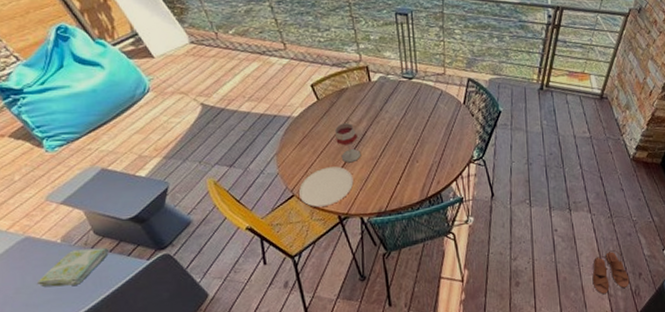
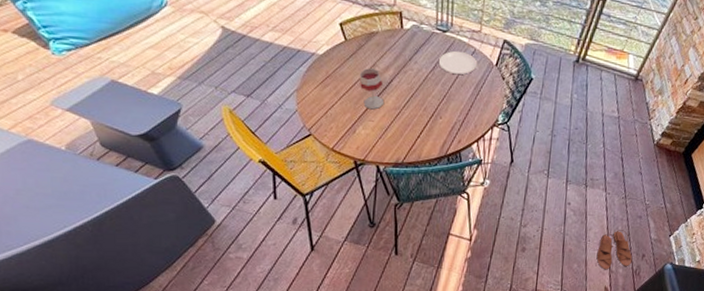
towel: present [36,247,109,287] -> none [38,159,115,195]
plate: present [299,166,354,207] -> none [317,111,374,150]
plate: none [408,94,446,118] -> present [438,50,478,75]

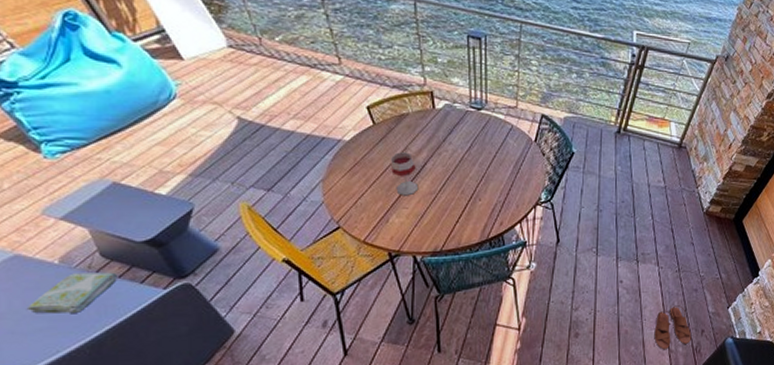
towel: none [38,159,115,195] -> present [26,272,117,314]
plate: present [438,50,478,75] -> none [474,128,516,154]

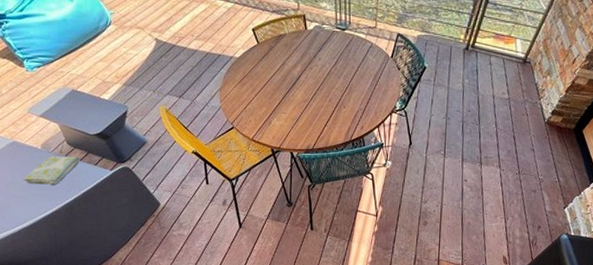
wineglass: present [390,152,419,196] -> none [271,67,294,103]
sandal: present [654,305,692,349] -> none [494,203,529,240]

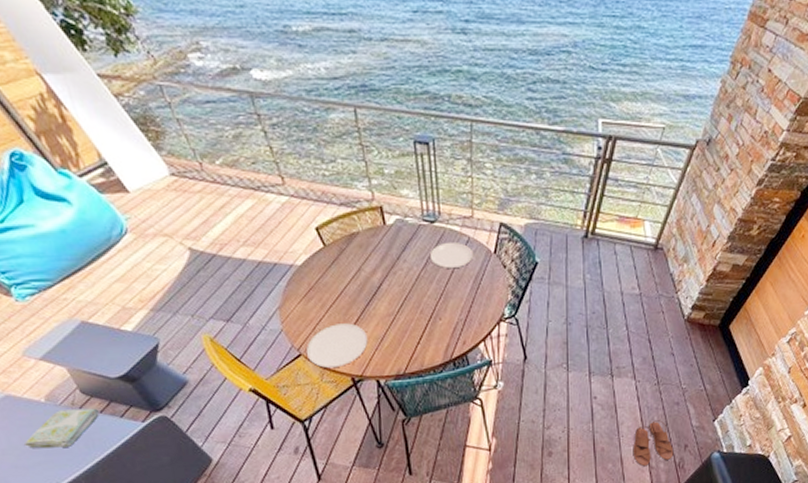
plate: none [238,105,286,139] -> present [307,323,368,368]
plate: none [339,46,375,68] -> present [429,241,474,269]
sandal: none [494,203,529,240] -> present [633,420,674,466]

